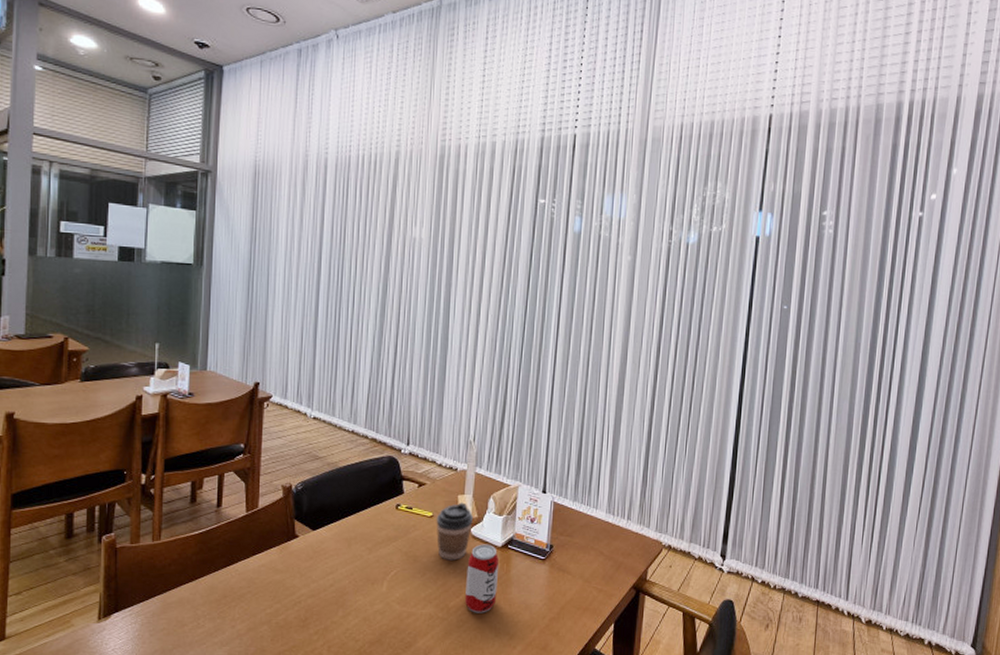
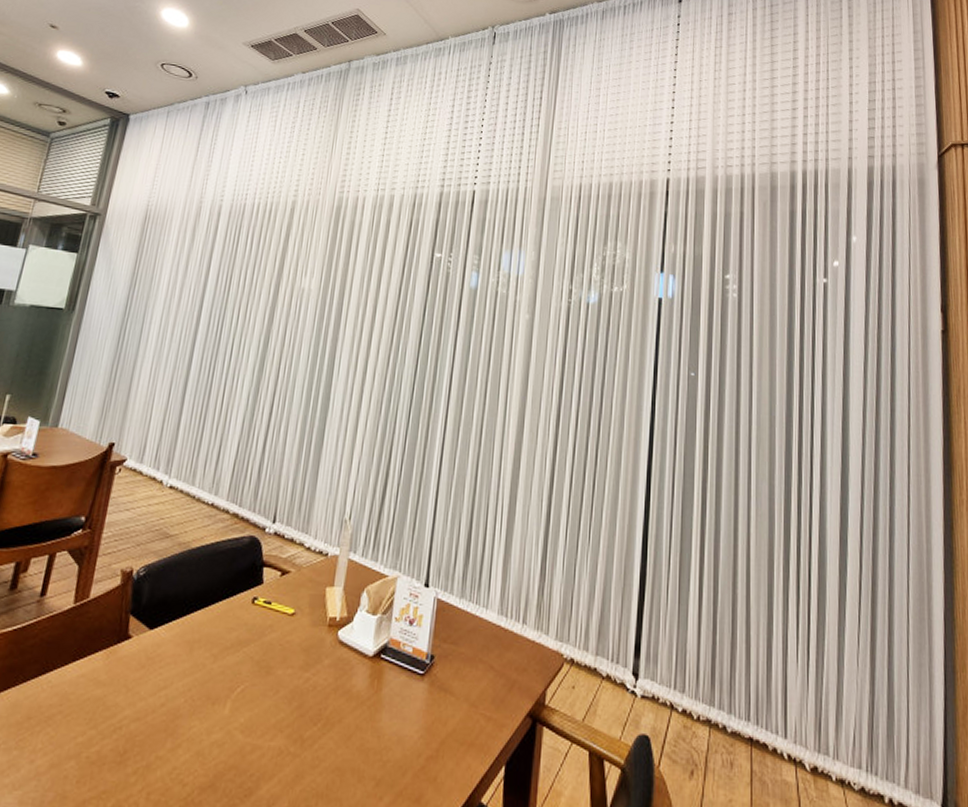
coffee cup: present [436,502,473,561] -> none [296,596,342,674]
beverage can: present [465,544,499,613] -> none [324,652,369,748]

